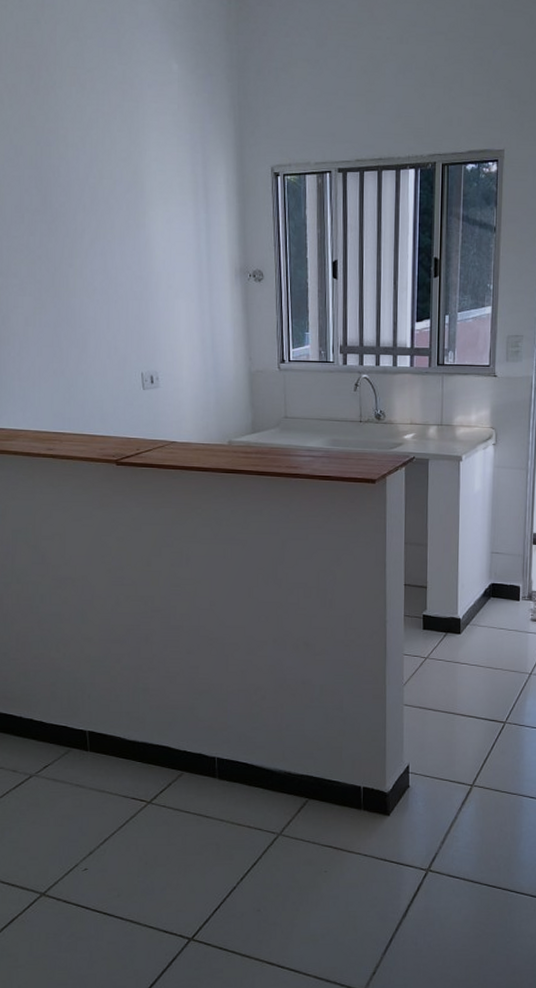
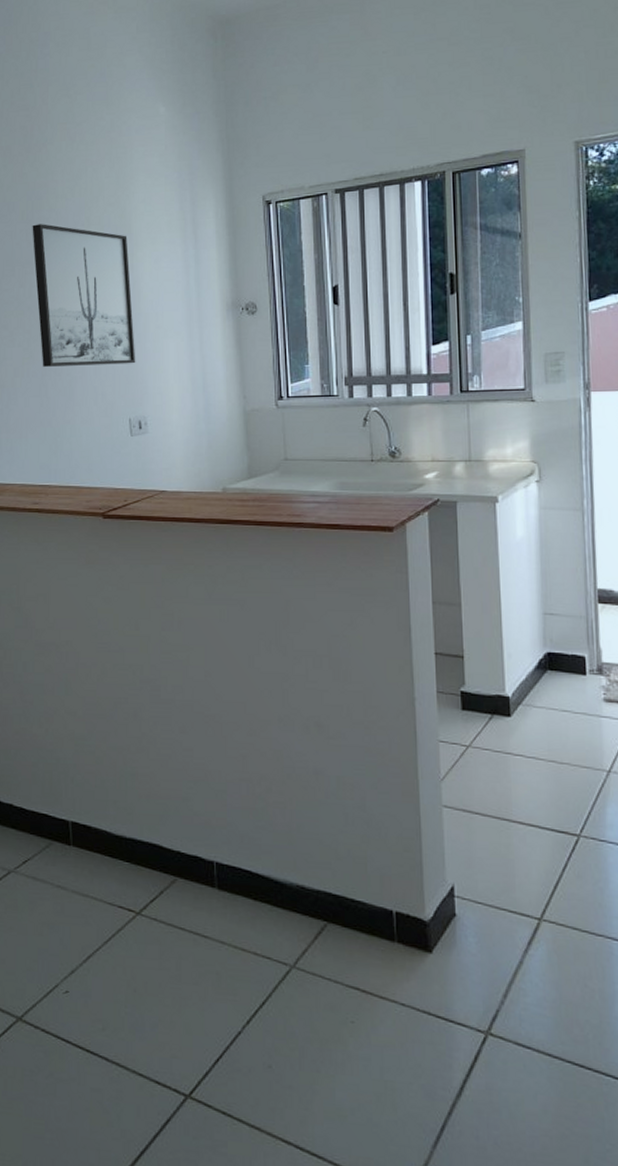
wall art: none [41,171,148,321] -> present [32,224,136,367]

